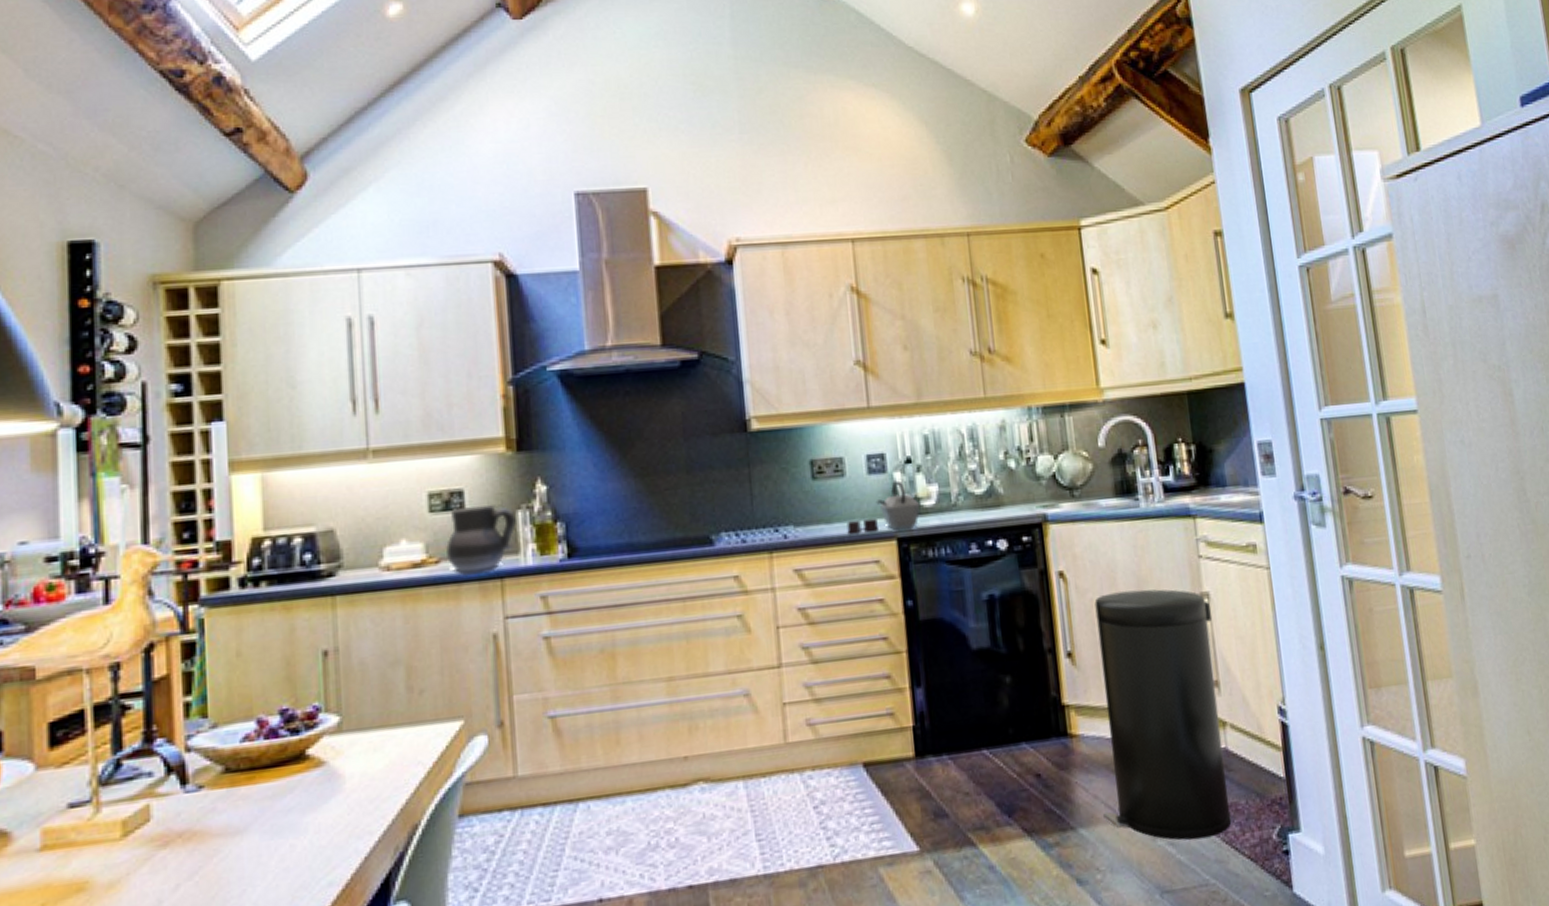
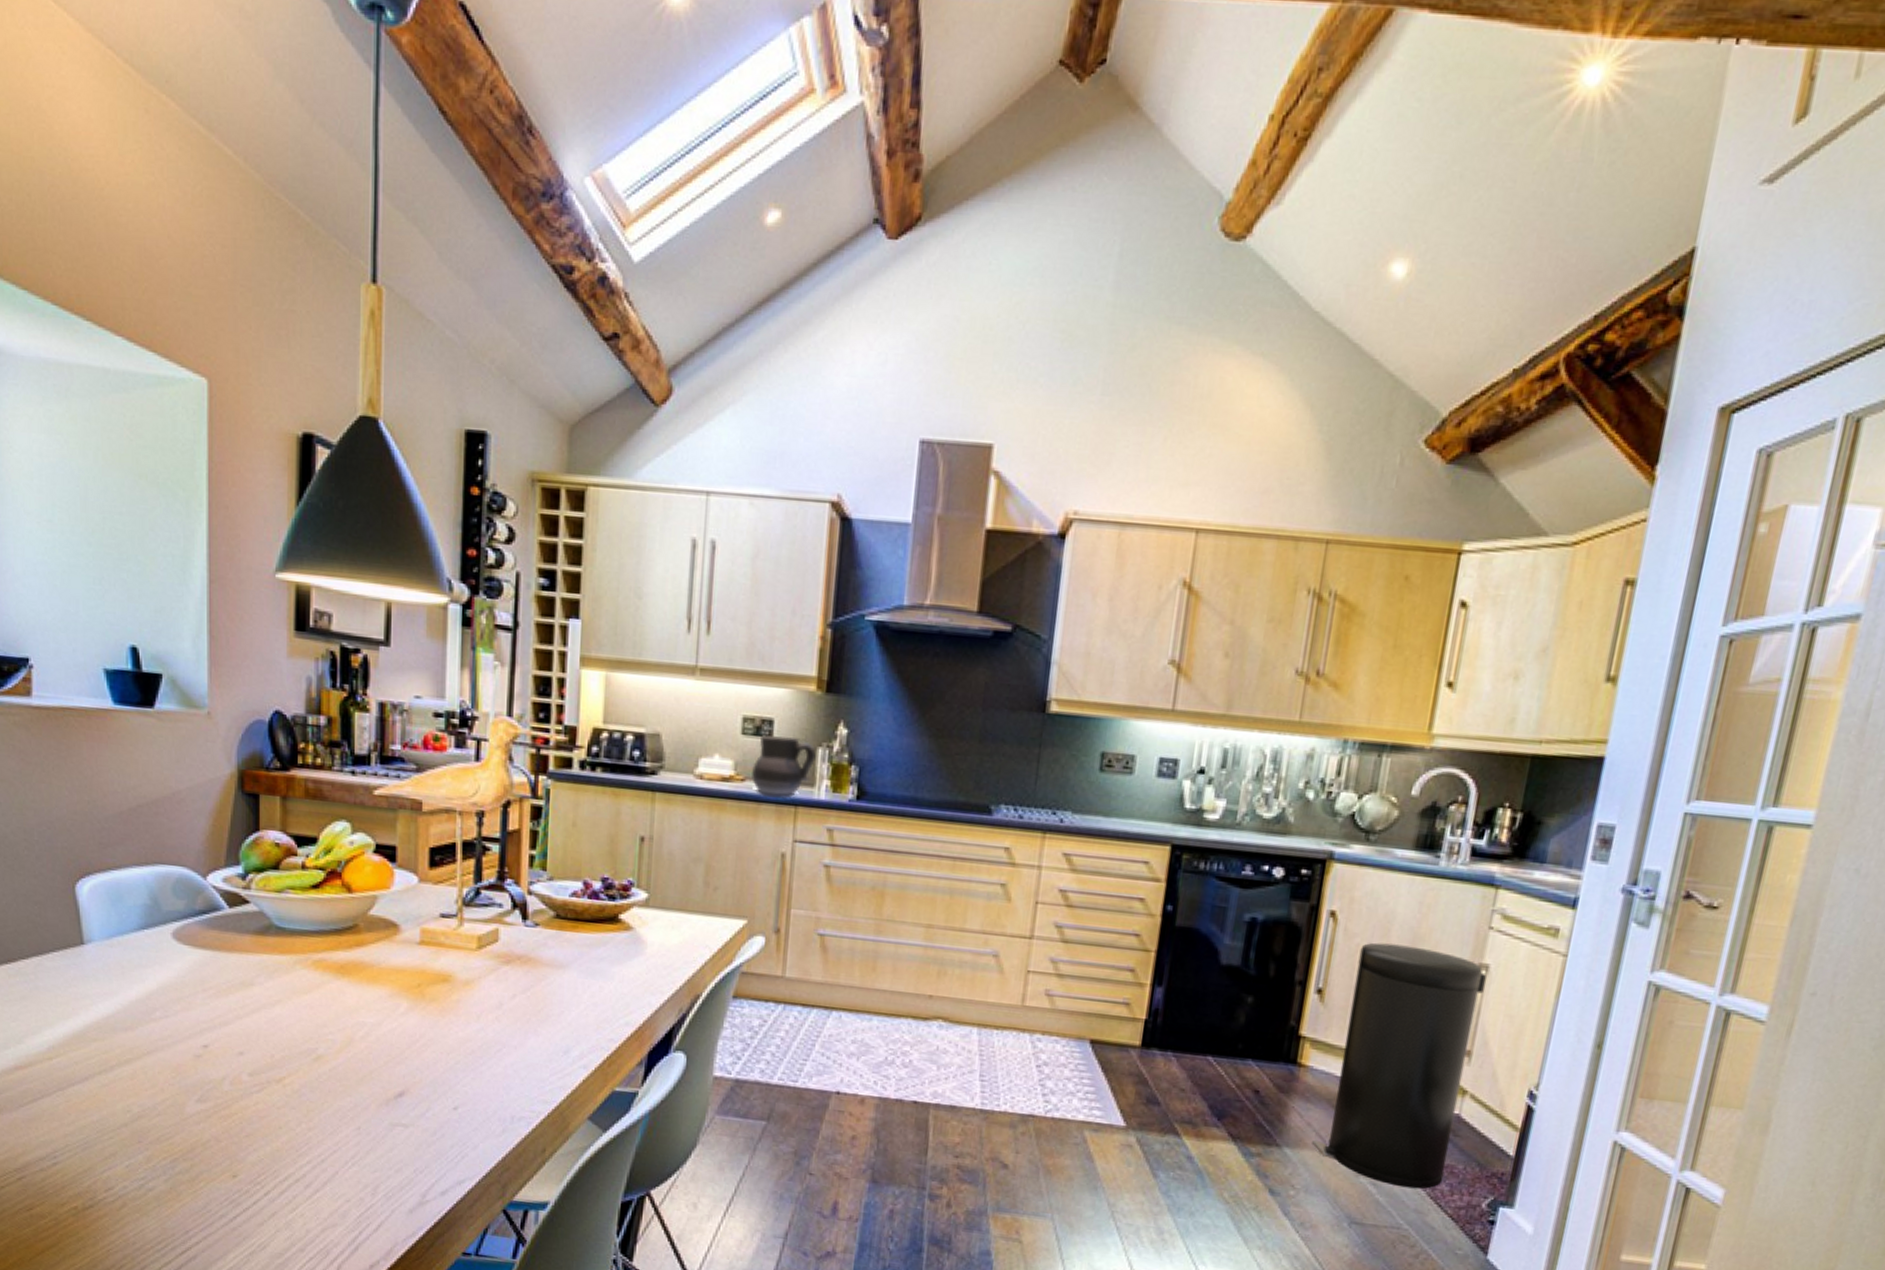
kettle: present [846,480,920,536] -> none [1123,788,1203,839]

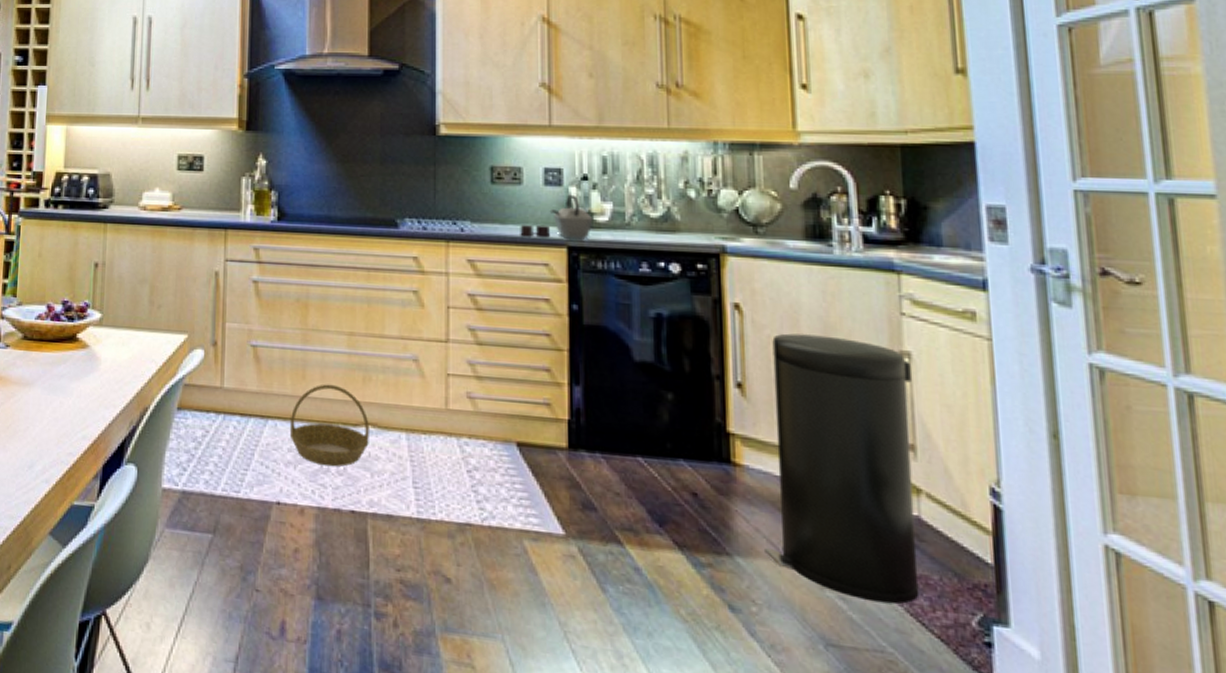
ceramic jug: present [752,735,816,799] -> none [187,169,241,224]
basket: none [854,976,940,1059] -> present [289,384,369,467]
kettle: none [1123,788,1203,839] -> present [520,194,593,241]

